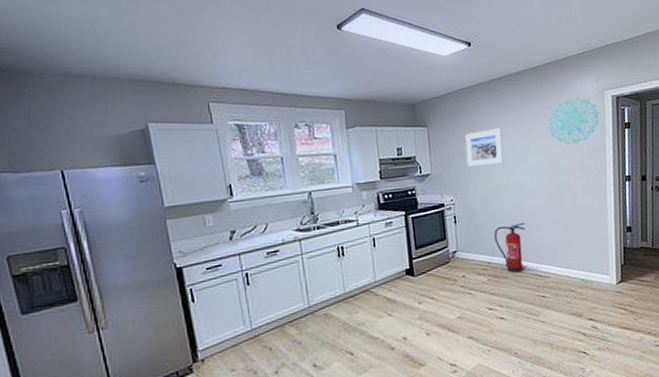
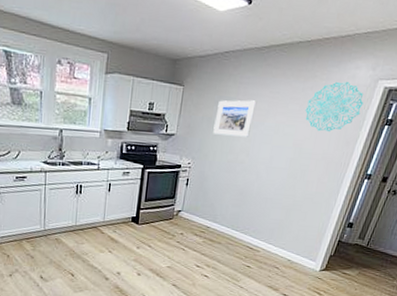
fire extinguisher: present [494,222,526,273] -> none [219,197,252,242]

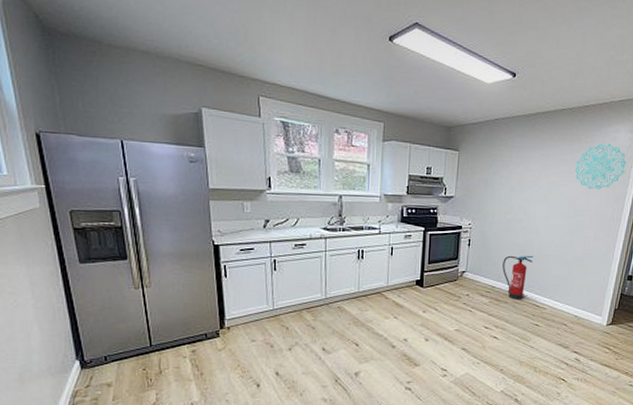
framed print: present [213,100,257,137] -> none [490,162,530,197]
fire extinguisher: none [219,197,252,242] -> present [502,255,534,300]

